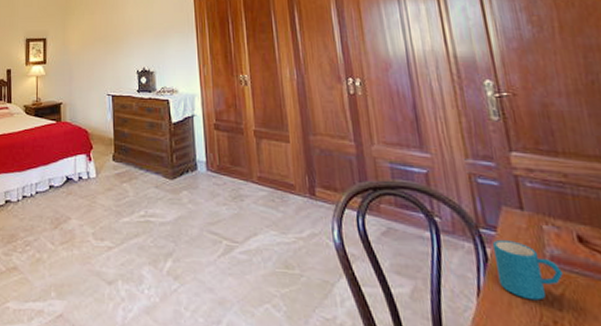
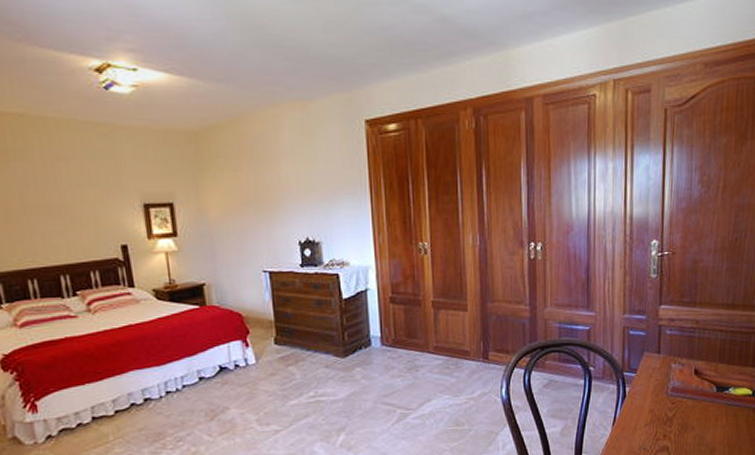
mug: present [492,239,563,301] -> none [631,378,678,423]

